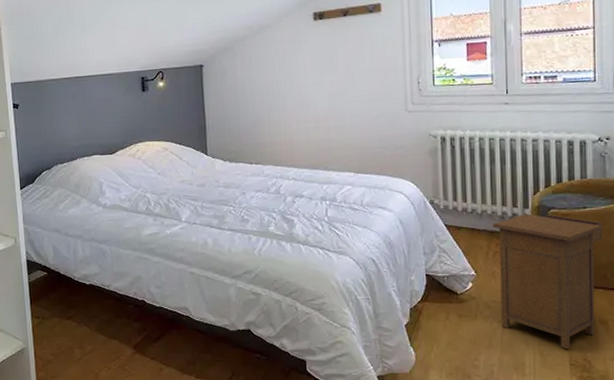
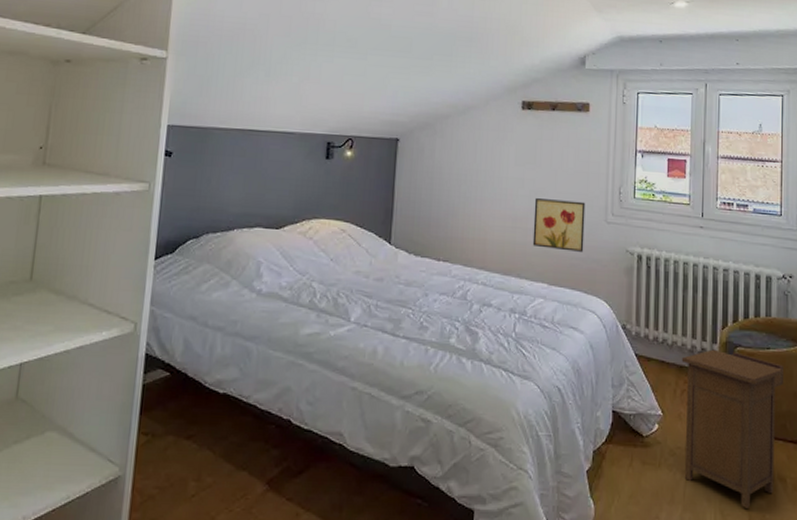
wall art: none [334,96,387,142] -> present [532,198,586,252]

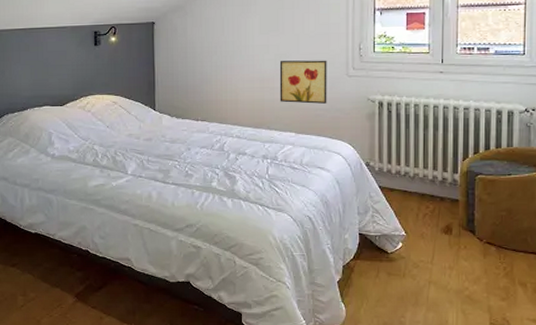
nightstand: present [681,349,783,508] -> none [423,178,525,308]

